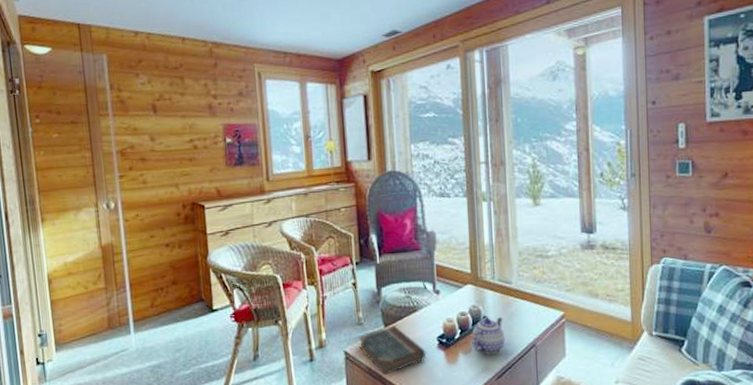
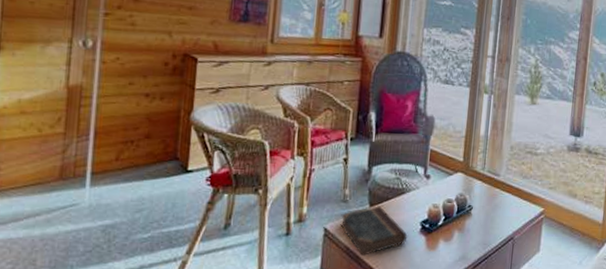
teapot: present [472,317,505,355] -> none [454,207,487,244]

